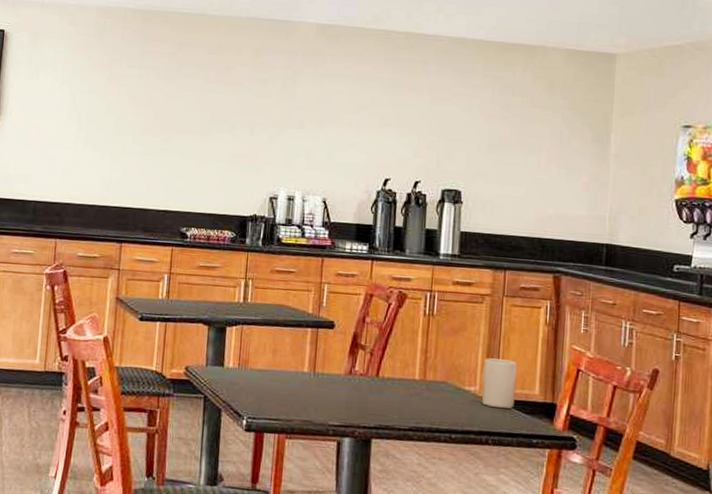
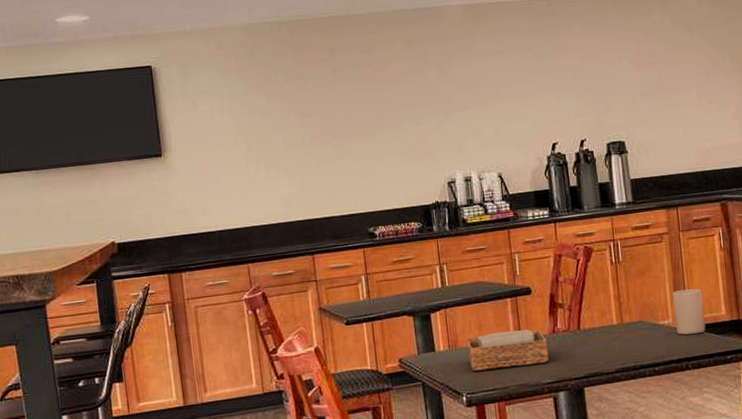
napkin holder: none [256,360,342,404] -> present [466,329,550,372]

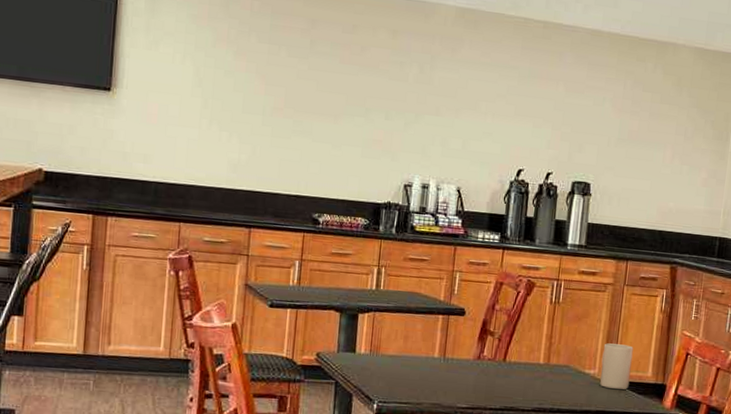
napkin holder: present [466,329,550,372] -> none [387,346,471,387]

